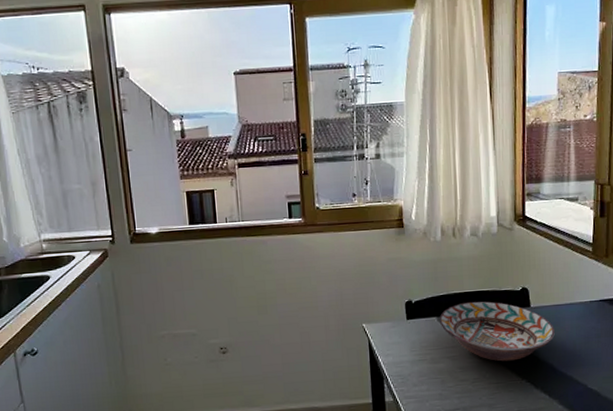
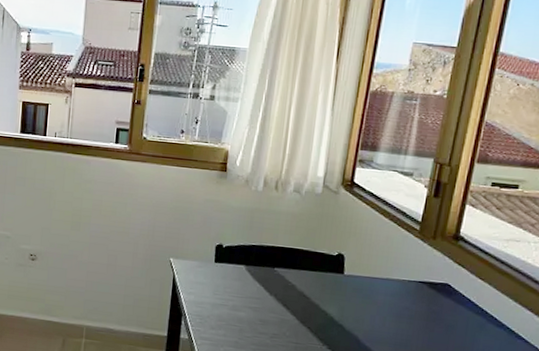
decorative bowl: present [439,301,555,362] -> none [247,257,366,325]

